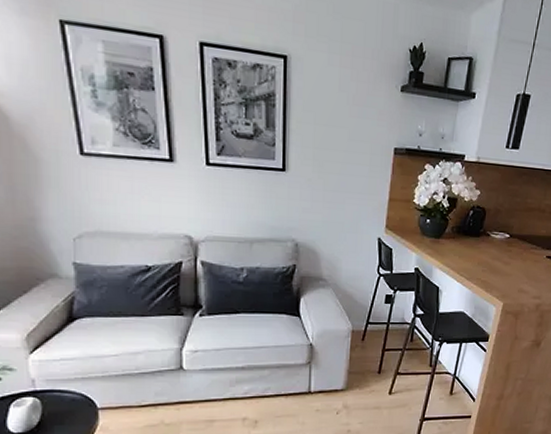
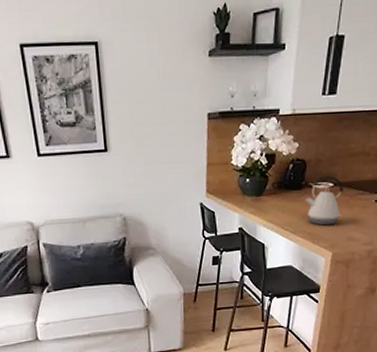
kettle: none [482,226,519,275] -> present [305,175,343,226]

